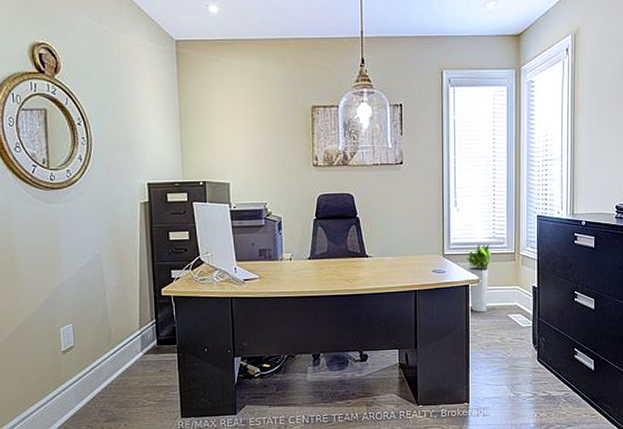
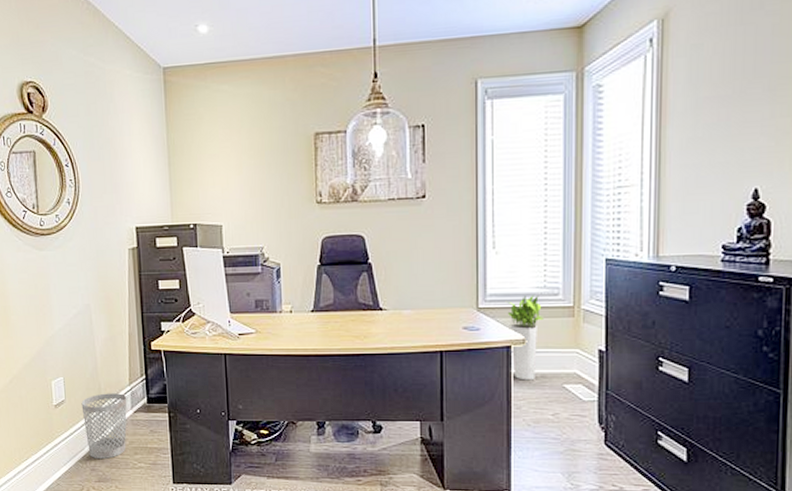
wastebasket: none [91,337,138,400] -> present [81,393,127,459]

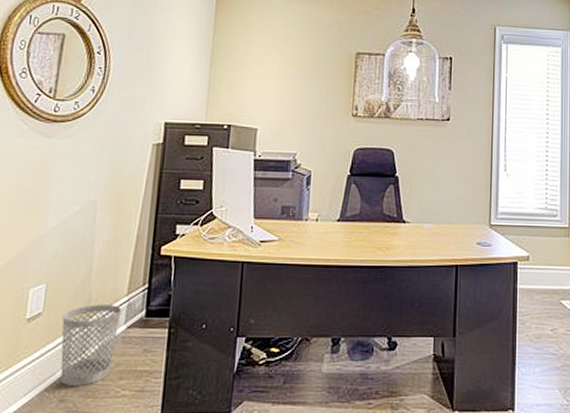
planter: present [507,294,544,381] -> none [515,215,545,296]

